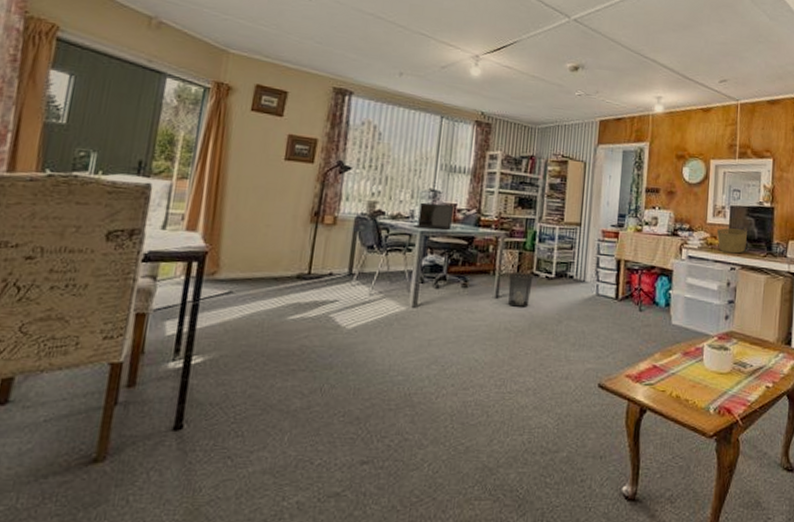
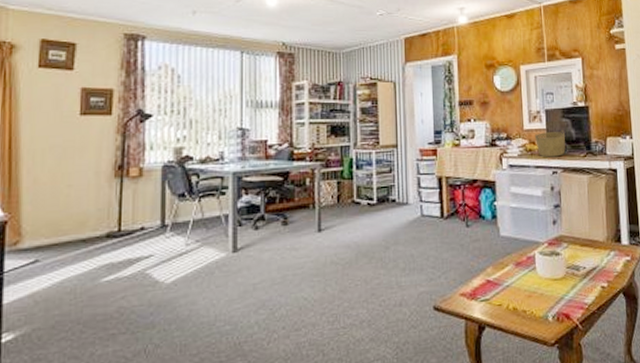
laptop: present [412,202,453,231] -> none [223,141,264,170]
waste bin: present [508,273,533,307] -> none [330,203,355,239]

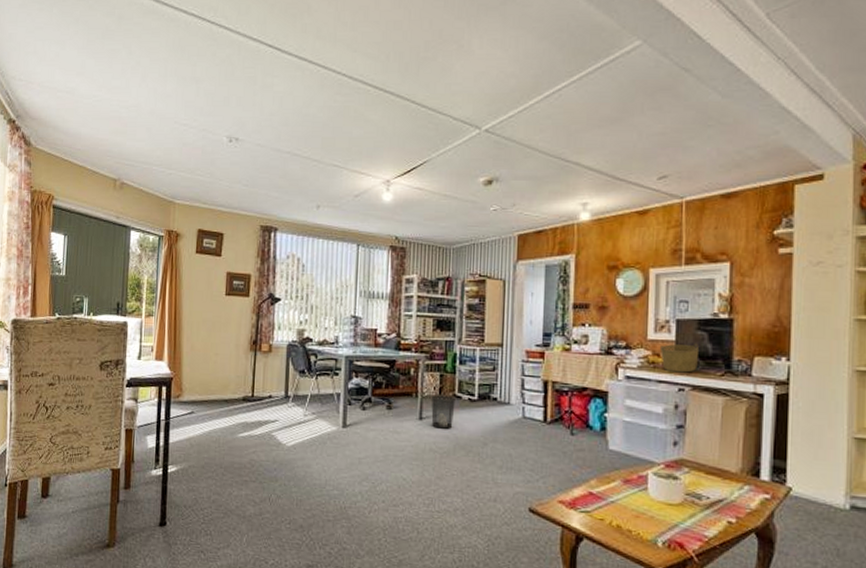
waste bin: none [330,203,355,239] -> present [431,395,456,429]

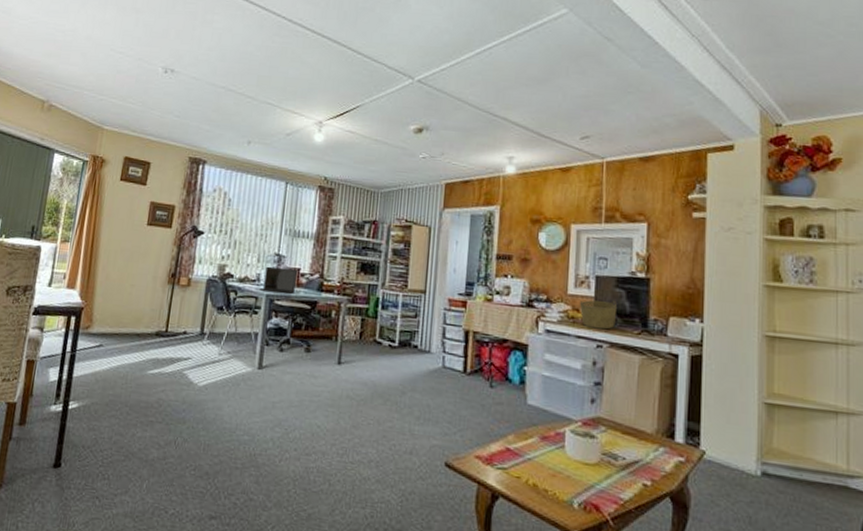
laptop: none [337,328,374,355] -> present [258,266,297,295]
waste bin: present [431,395,456,429] -> none [350,340,376,376]

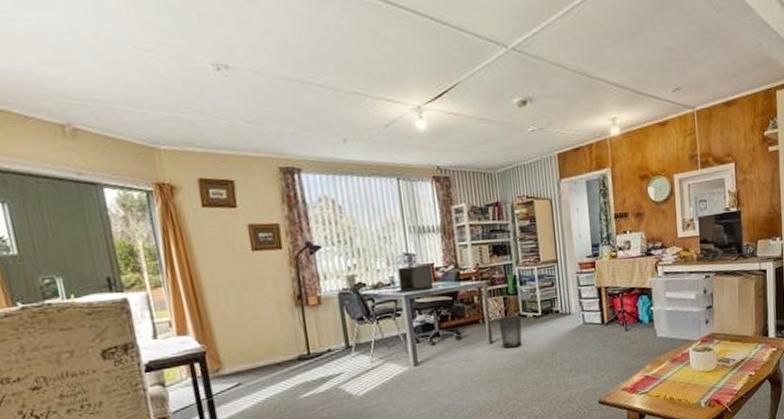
waste bin: none [350,340,376,376] -> present [499,316,523,349]
basket: present [579,300,618,330] -> none [688,235,718,263]

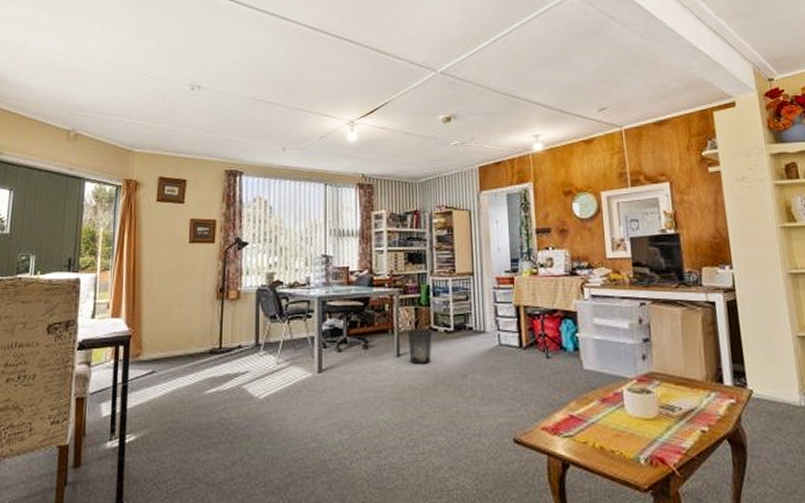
laptop: present [395,265,433,294] -> none [309,268,346,295]

